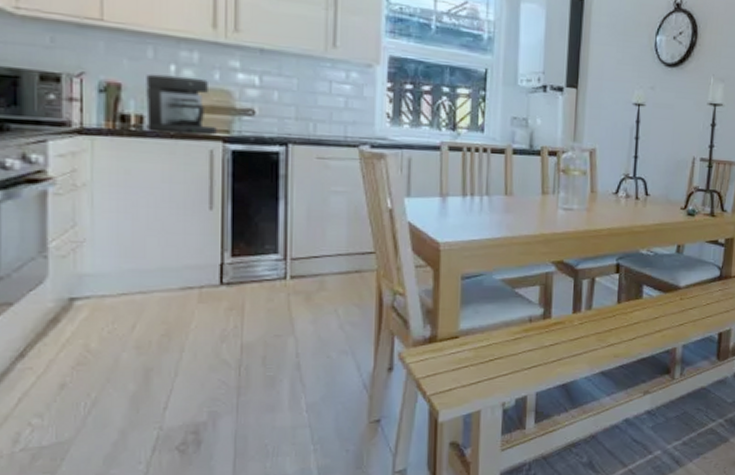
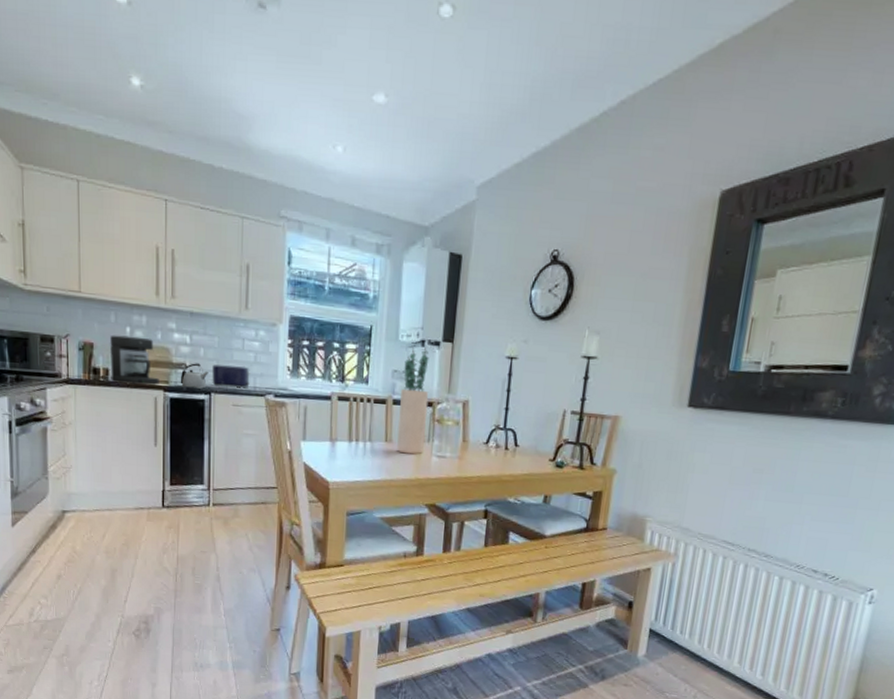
kettle: none [245,108,284,139] -> present [180,363,208,389]
toaster: none [289,110,341,138] -> present [212,364,251,389]
vase: none [518,93,553,208] -> present [397,347,429,455]

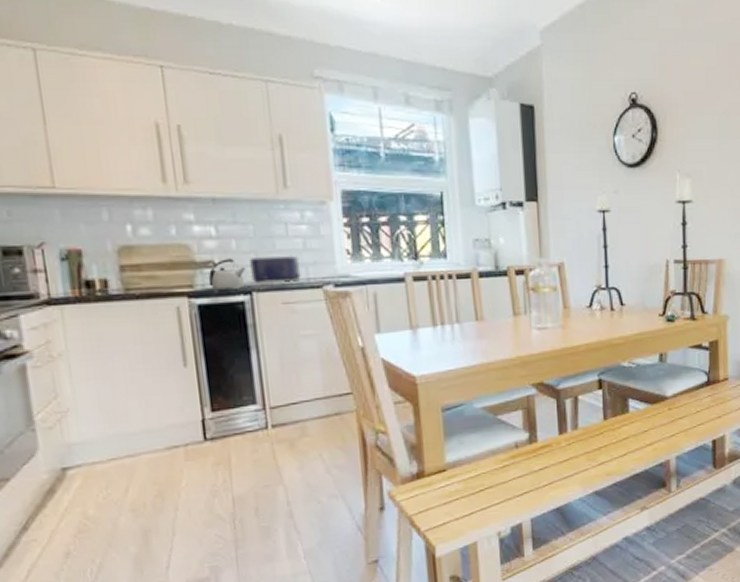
coffee maker: present [110,335,159,385] -> none [104,235,181,296]
vase: present [397,347,429,455] -> none [486,210,522,331]

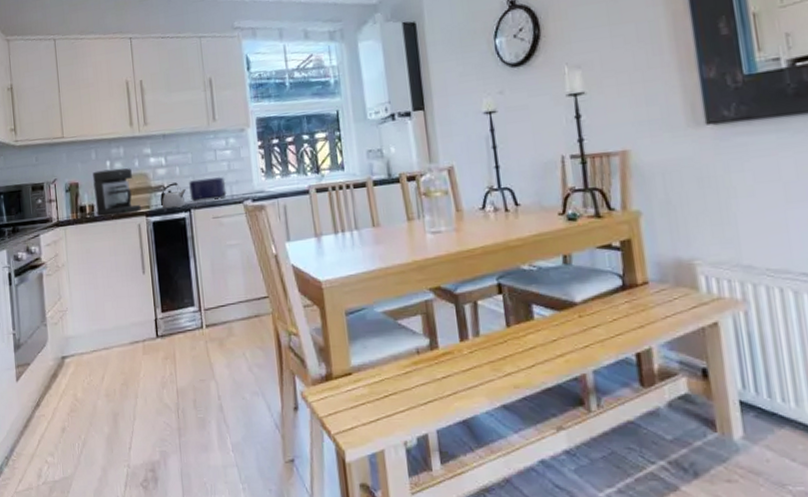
coffee maker: none [104,235,181,296] -> present [93,168,141,217]

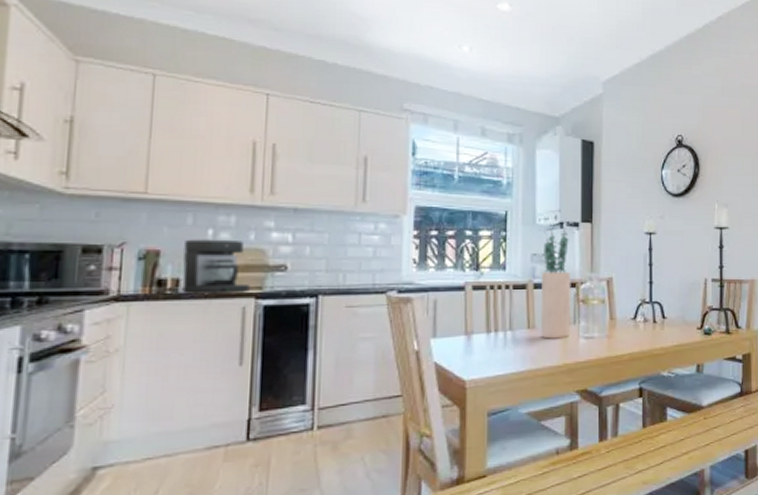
kettle: present [160,182,186,209] -> none [278,263,315,292]
toaster: present [189,177,227,202] -> none [320,263,370,287]
vase: none [378,121,417,237] -> present [541,229,571,339]

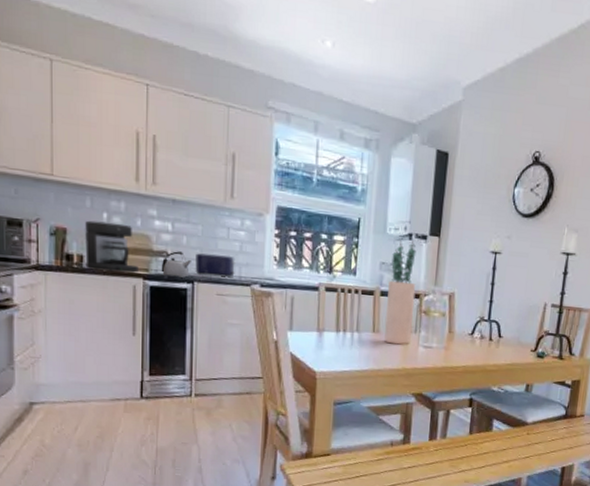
kettle: none [278,263,315,292] -> present [161,251,191,278]
toaster: none [320,263,370,287] -> present [195,253,237,278]

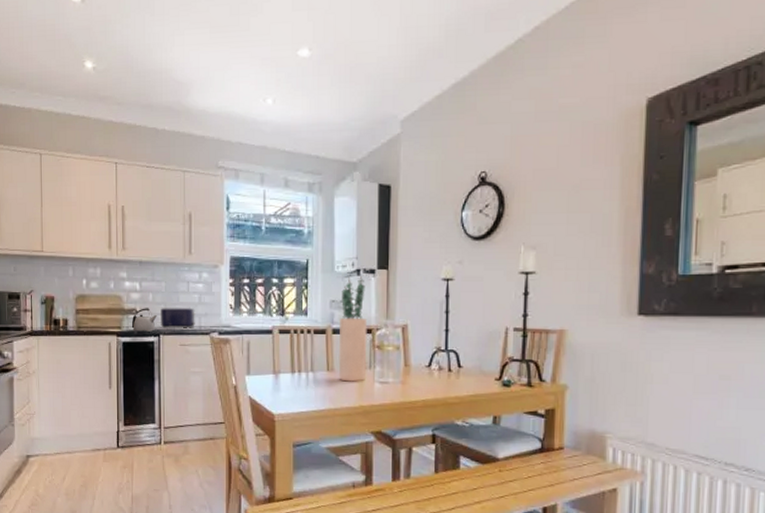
coffee maker: present [85,220,139,273] -> none [69,287,113,332]

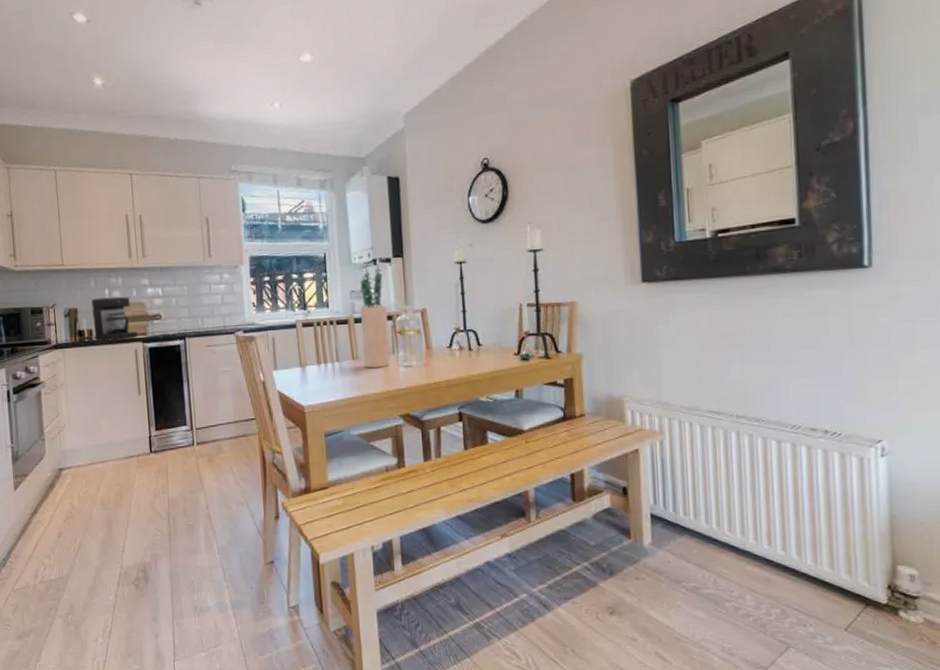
coffee maker: none [69,287,113,332] -> present [91,297,138,342]
kettle: present [131,308,157,332] -> none [156,312,181,336]
toaster: present [160,308,196,328] -> none [184,309,220,331]

